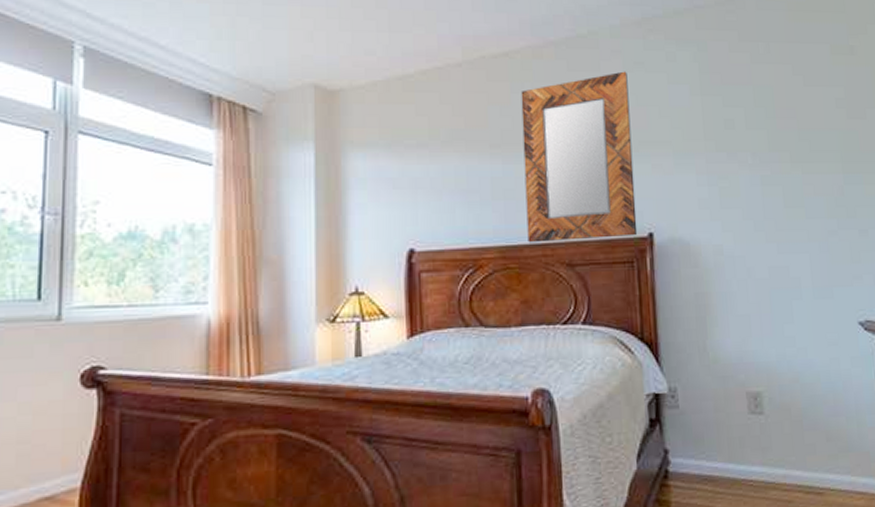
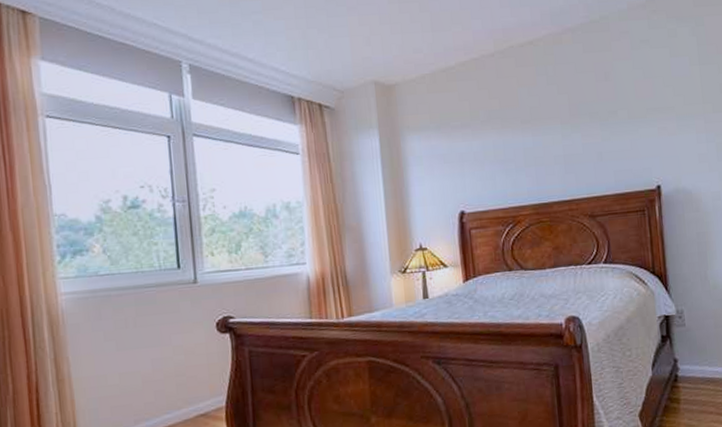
home mirror: present [521,71,638,243] -> none [545,49,648,200]

